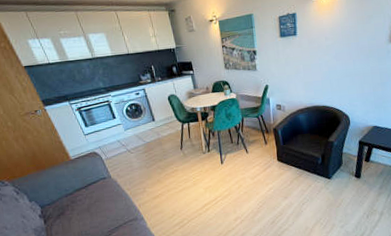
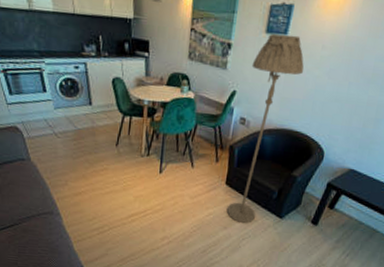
floor lamp: none [275,34,317,190] -> present [227,34,304,223]

